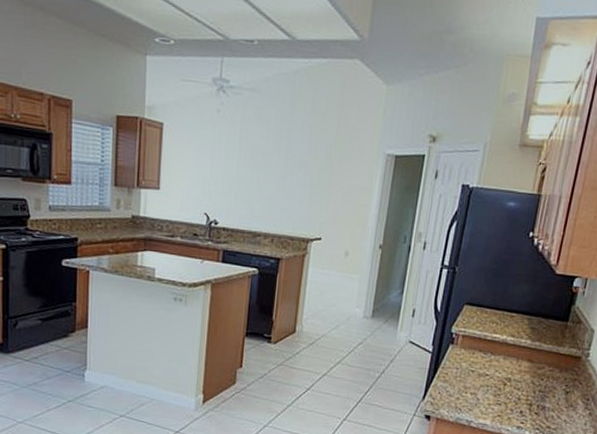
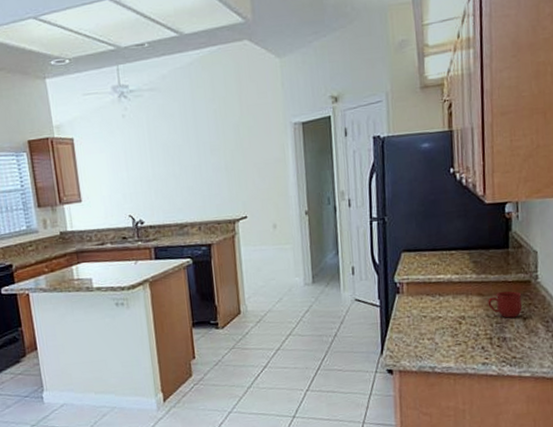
mug: none [535,362,570,389] -> present [488,291,522,318]

